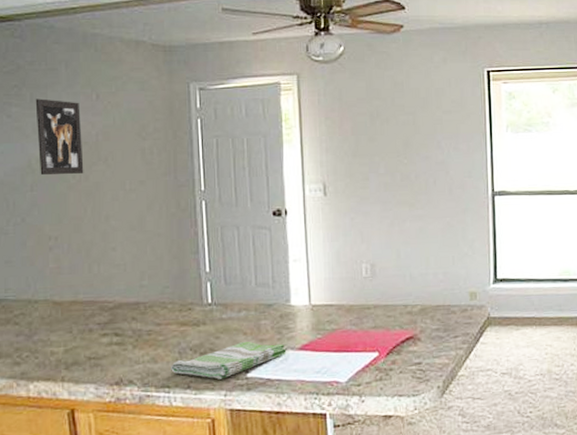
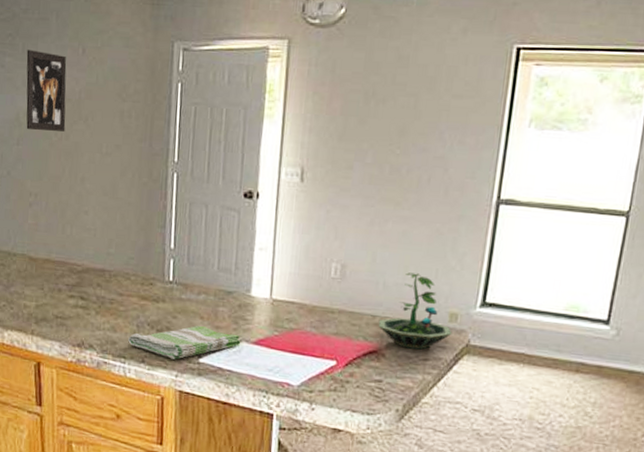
terrarium: none [410,262,474,330] -> present [378,272,452,350]

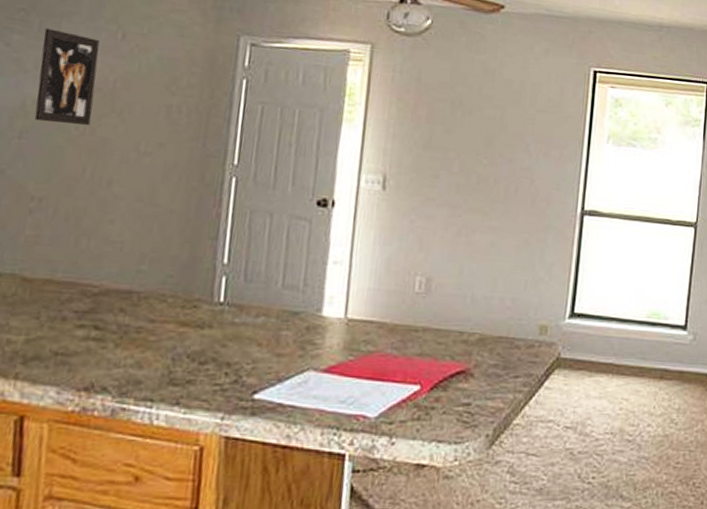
dish towel: present [128,326,241,360] -> none [158,355,308,398]
terrarium: present [378,272,452,350] -> none [466,285,543,366]

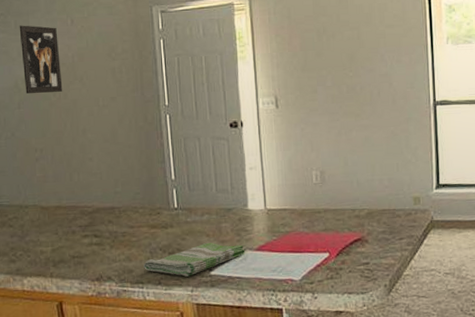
dish towel: none [158,355,308,398] -> present [143,243,245,277]

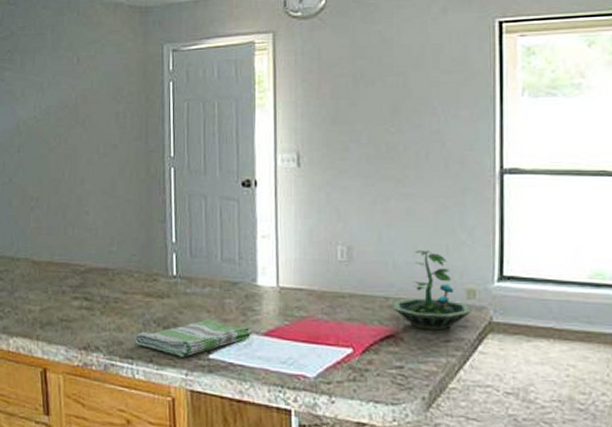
wall art: present [19,25,63,93] -> none [24,63,64,136]
terrarium: none [358,169,418,232] -> present [392,250,472,331]

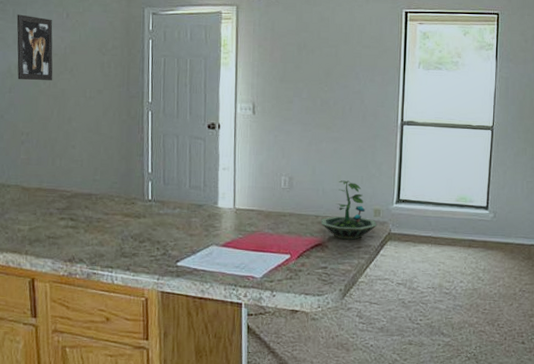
wall art: none [24,63,64,136] -> present [16,14,53,80]
dish towel: present [135,320,251,357] -> none [114,235,212,265]

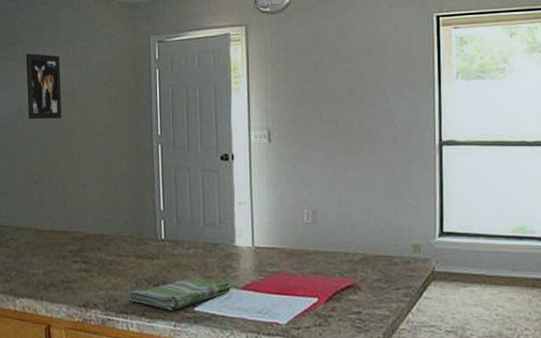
dish towel: none [114,235,212,265] -> present [129,278,231,311]
terrarium: present [321,180,377,240] -> none [351,212,418,280]

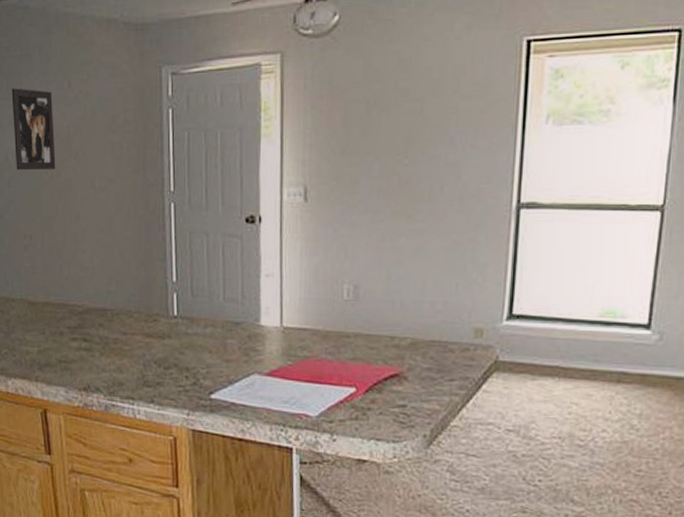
dish towel: present [129,278,231,311] -> none [135,361,253,397]

